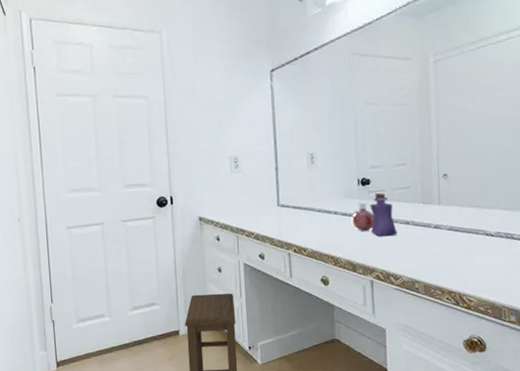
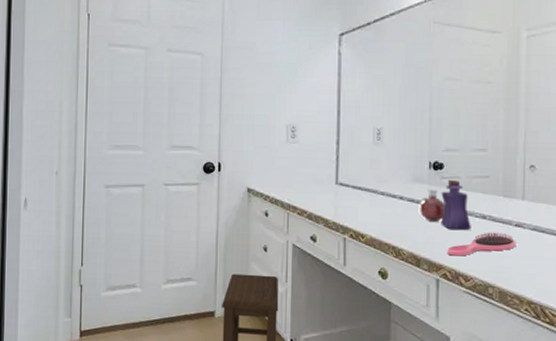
hairbrush: none [378,234,436,259] -> present [447,232,516,257]

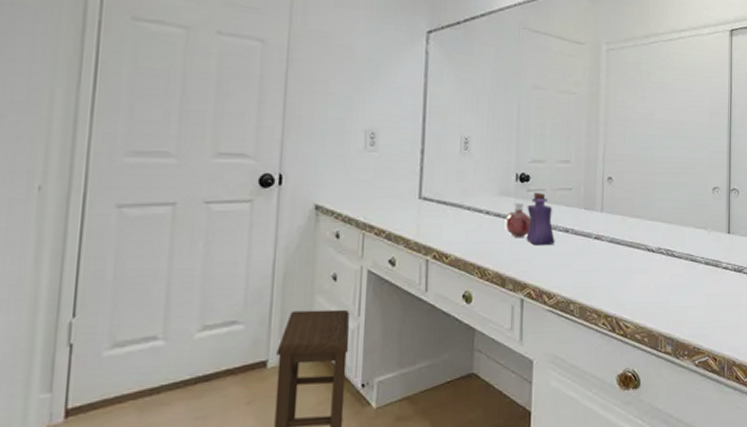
hairbrush: present [447,232,516,257] -> none [531,246,595,273]

